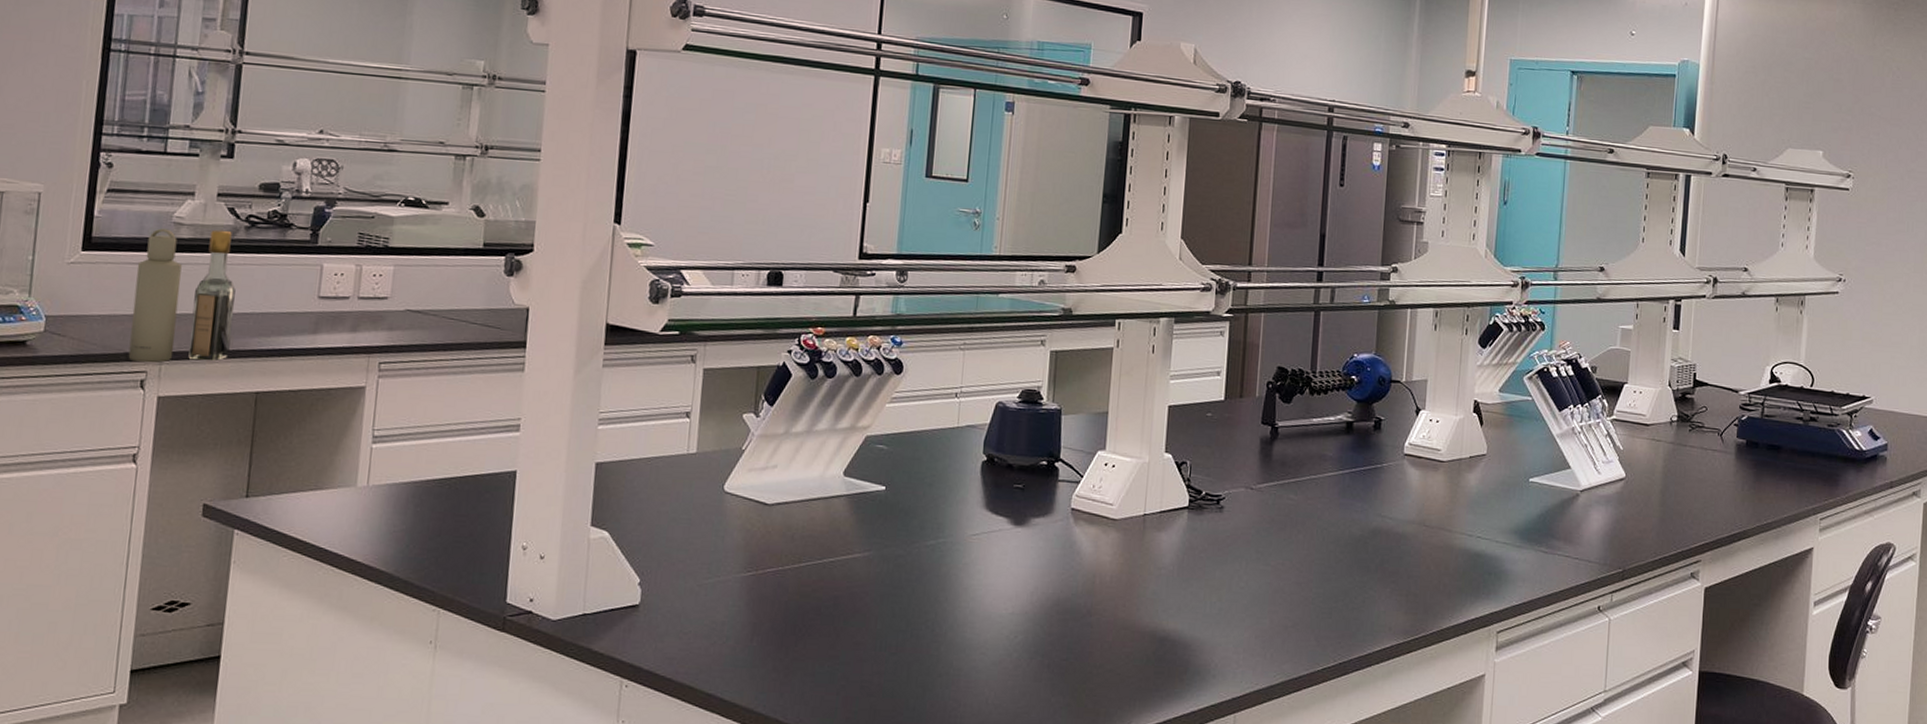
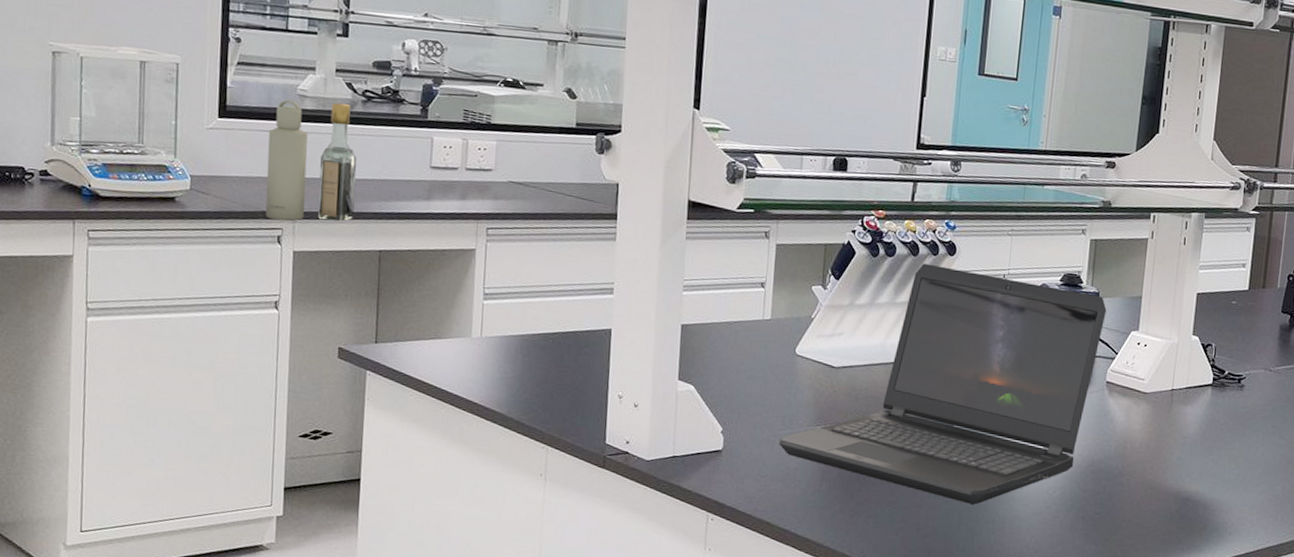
laptop computer: none [704,384,1070,655] -> present [779,263,1107,505]

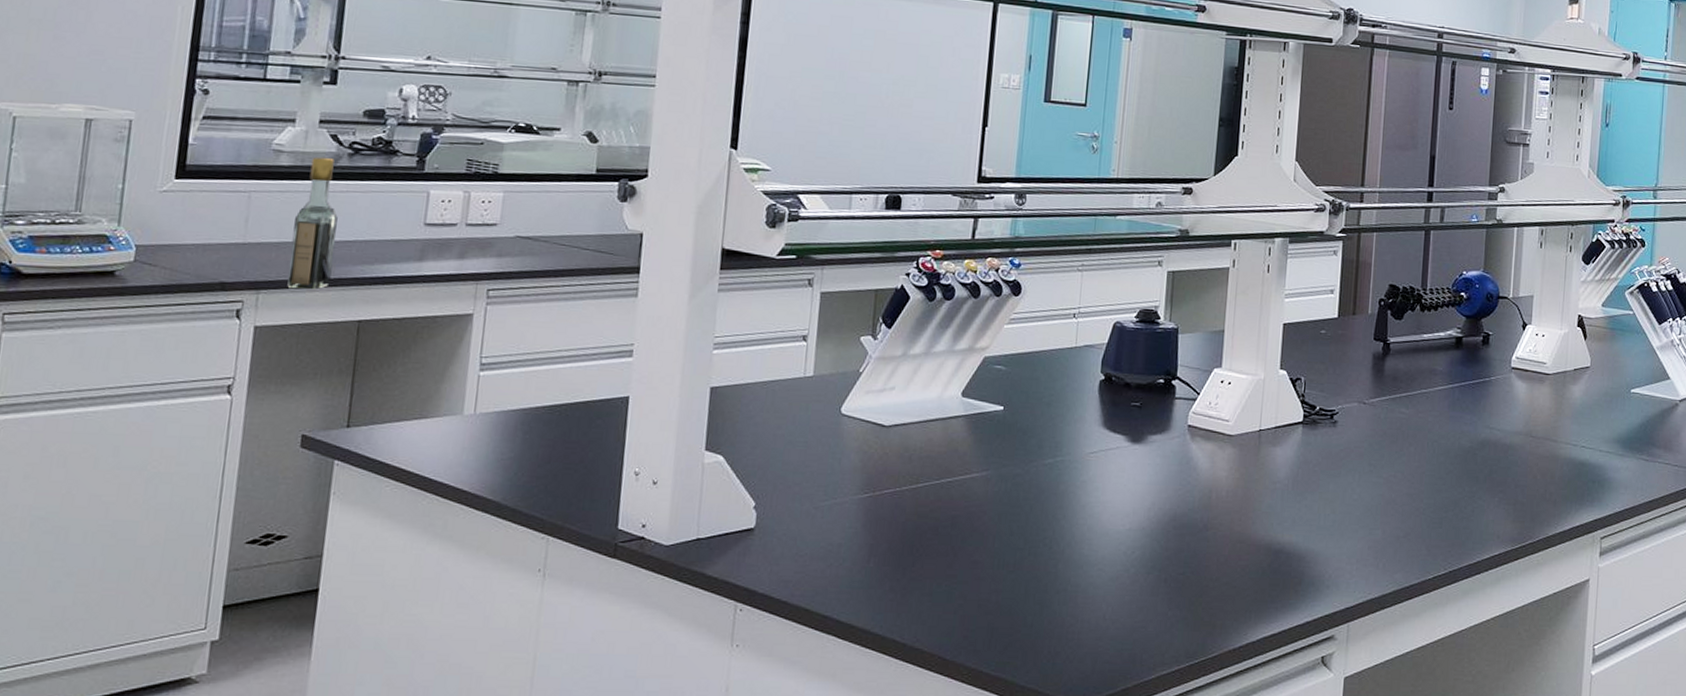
bottle: present [265,99,308,222] -> none [223,155,281,293]
laptop computer: present [779,263,1107,505] -> none [820,306,1187,573]

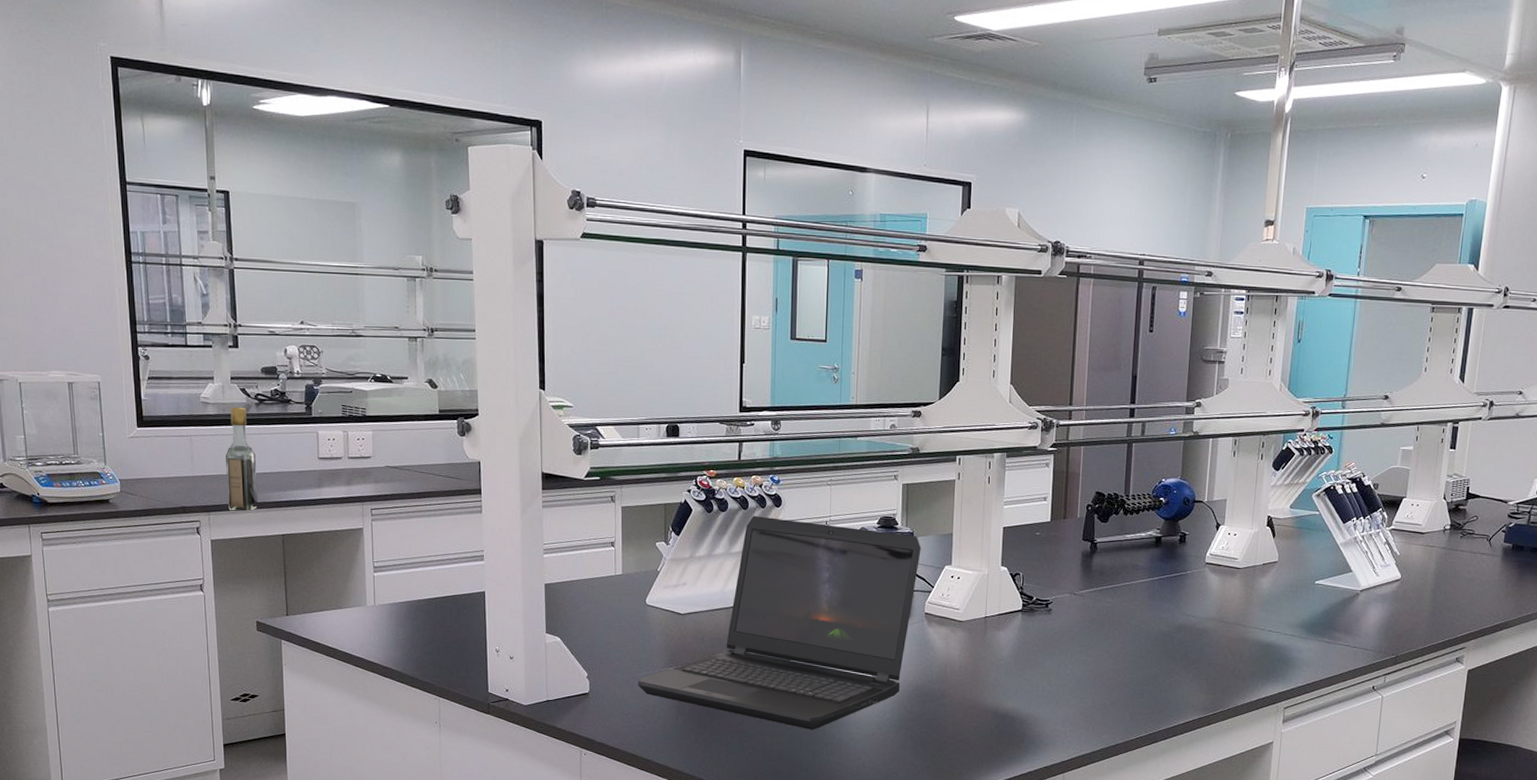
laptop computer: none [820,306,1187,573] -> present [638,516,921,730]

